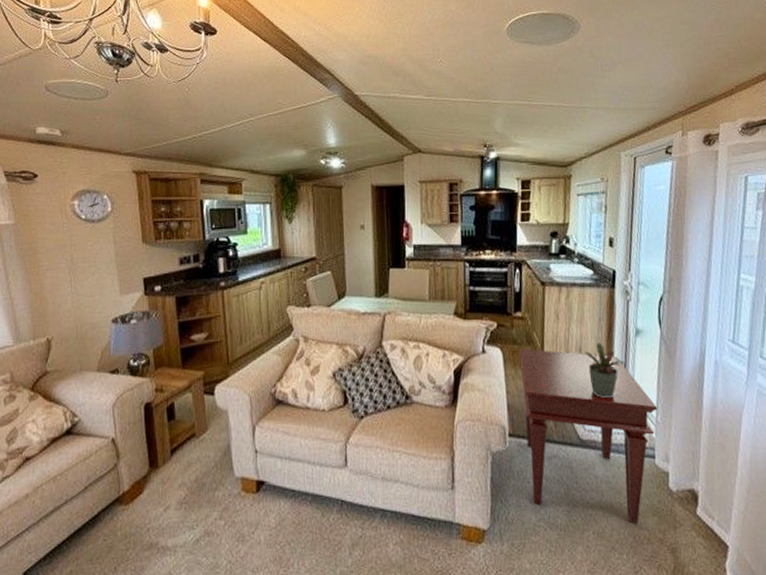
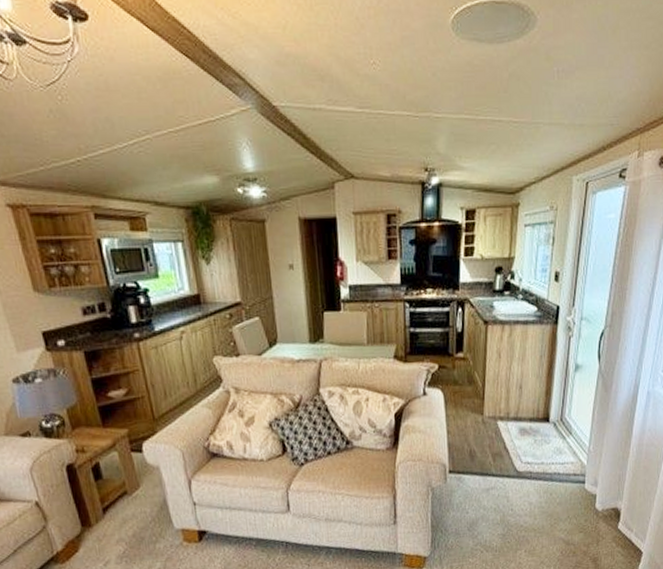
side table: present [519,348,657,523] -> none [460,388,590,540]
potted plant: present [585,343,627,399] -> none [525,379,565,433]

